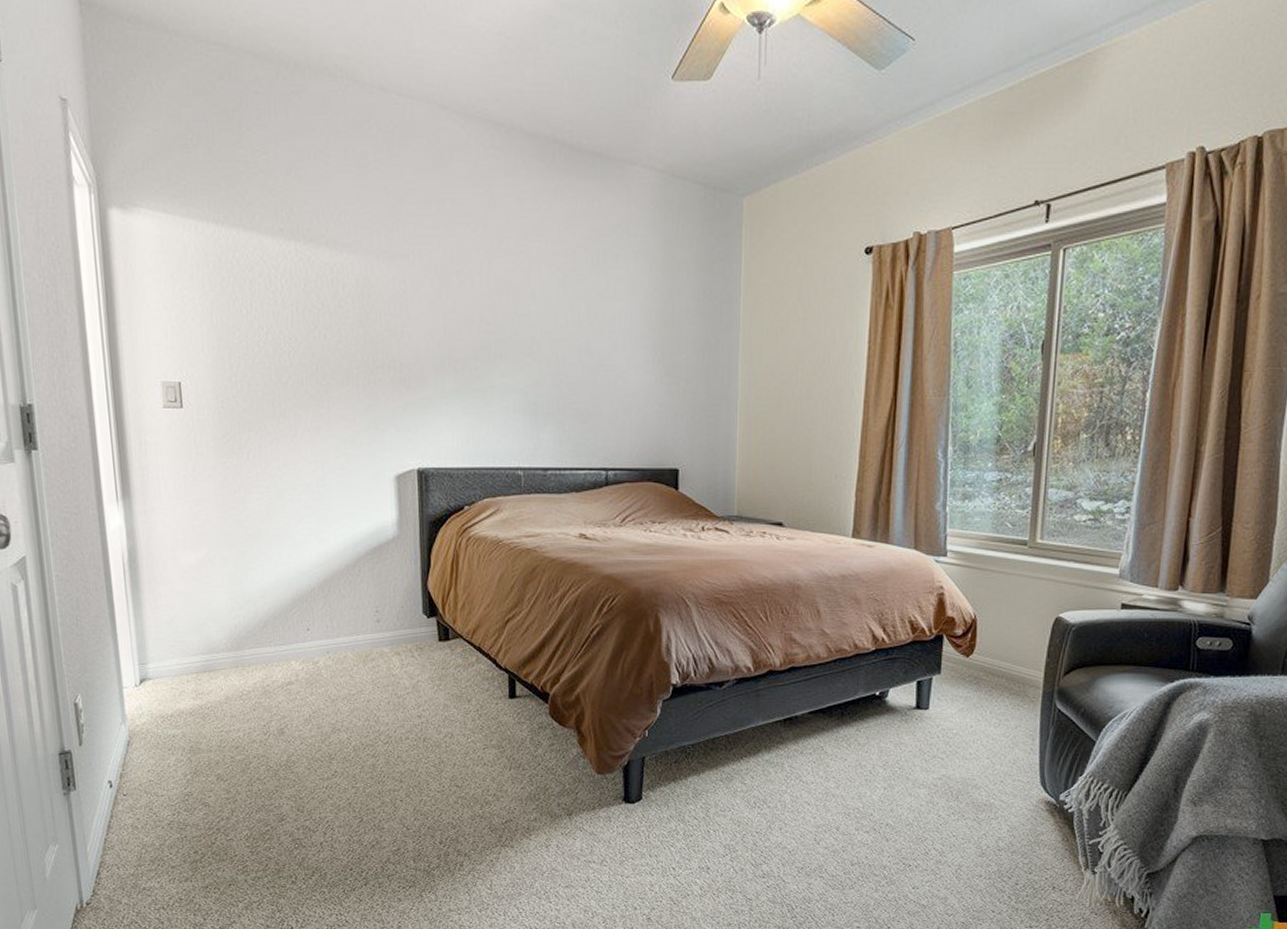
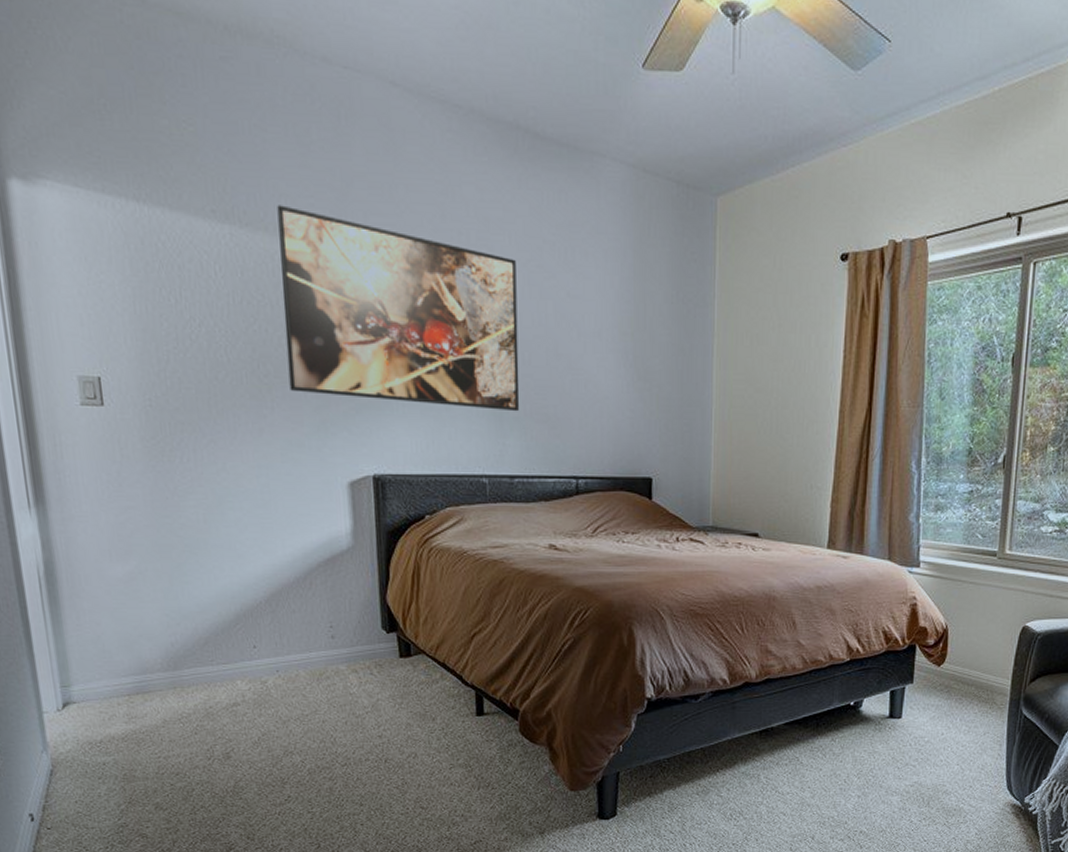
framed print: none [337,222,554,407] -> present [277,205,520,412]

